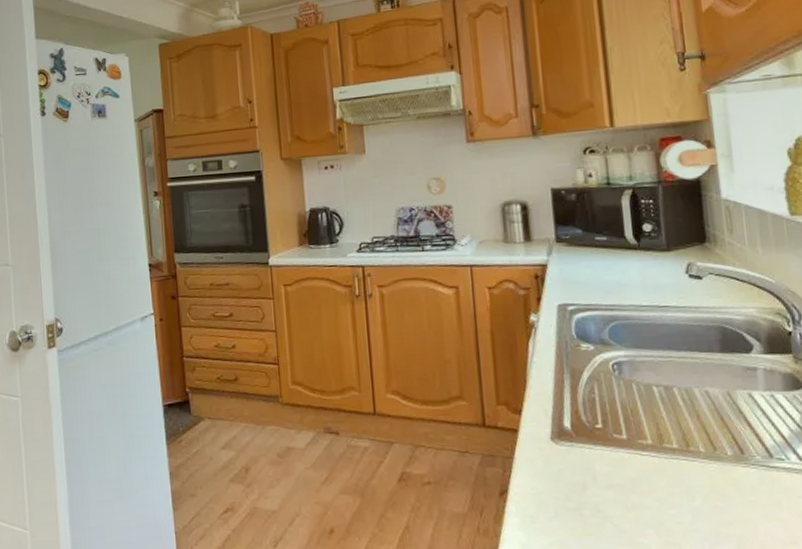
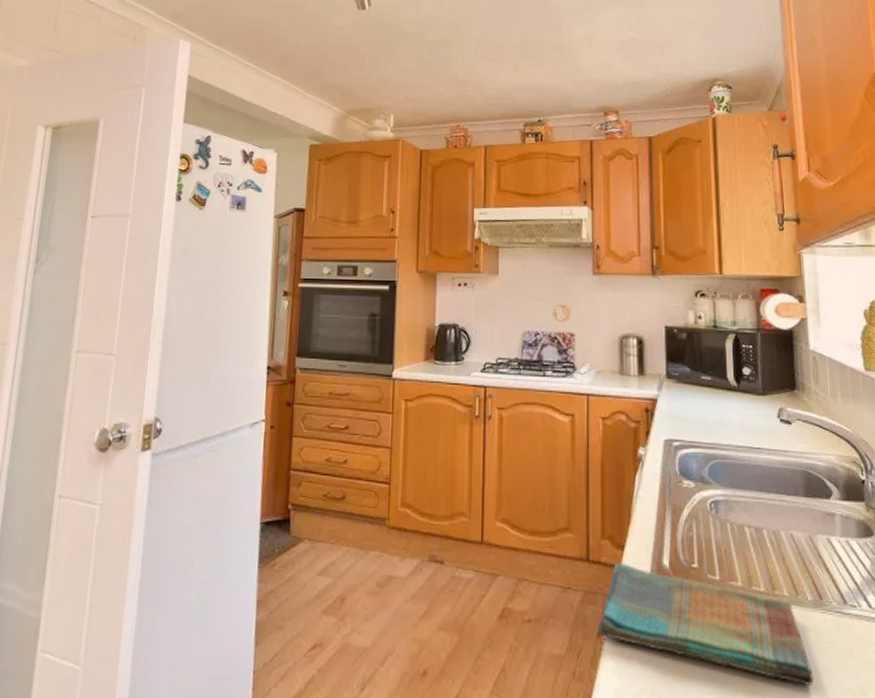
dish towel: none [498,427,736,537] -> present [597,563,814,686]

